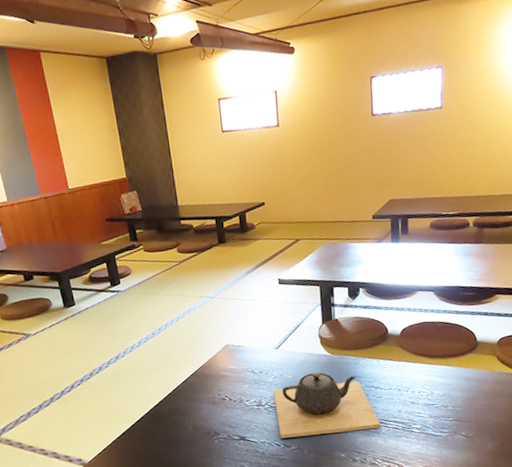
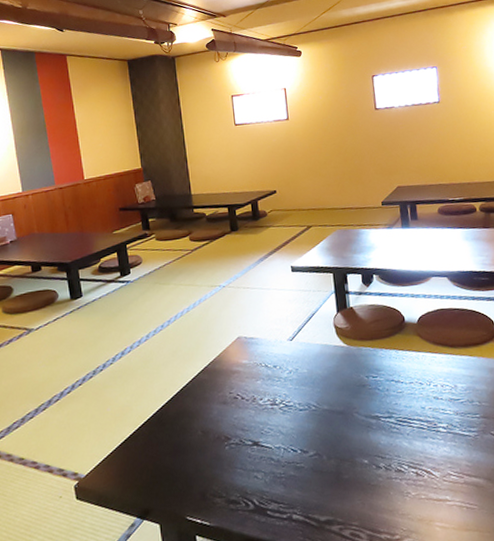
teapot: present [273,371,381,439] -> none [288,365,405,443]

